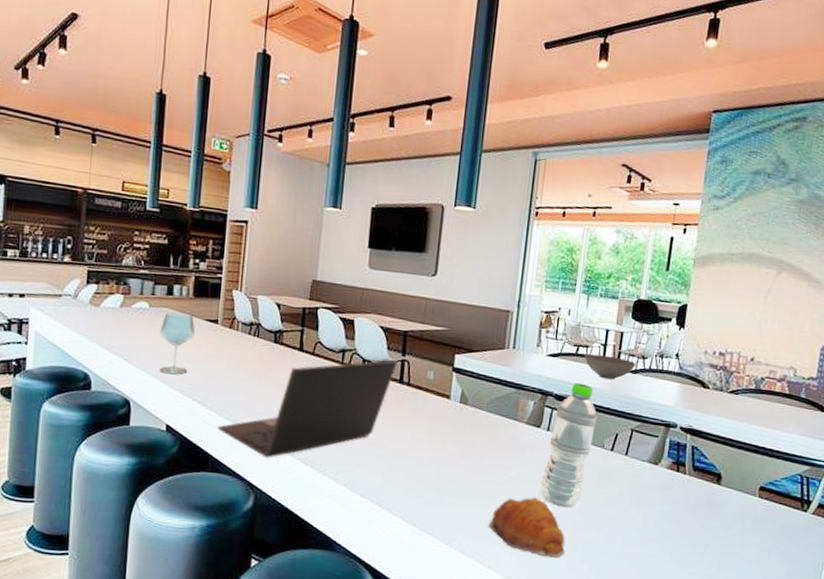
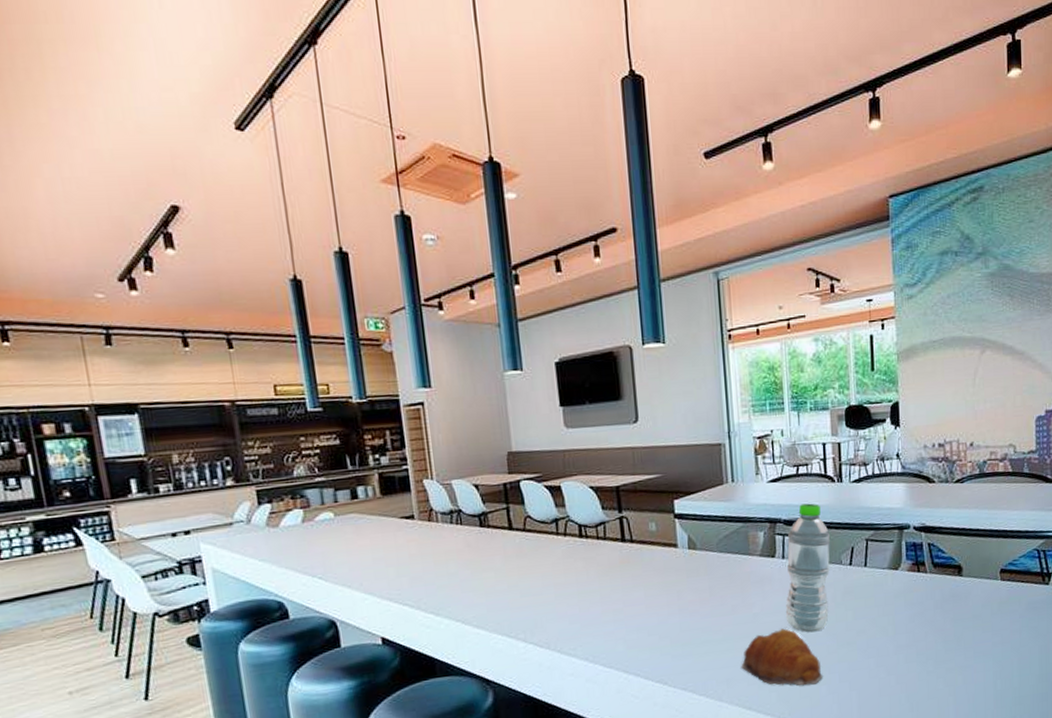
wine glass: present [159,312,196,375] -> none [352,515,393,584]
laptop: present [217,360,399,458] -> none [437,518,617,649]
bowl: present [584,354,636,380] -> none [805,469,858,494]

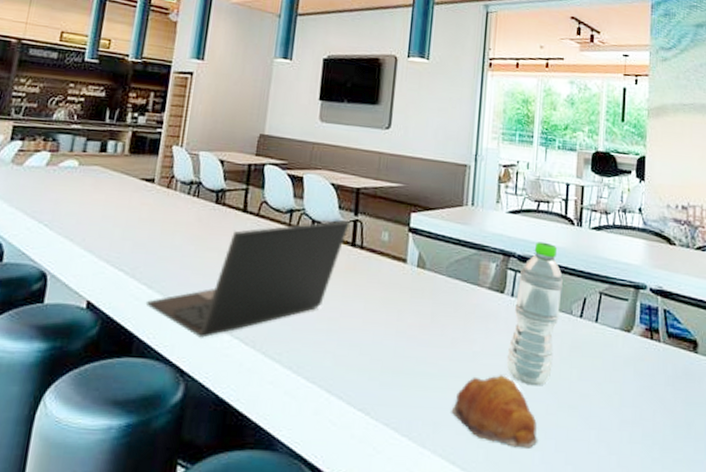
laptop: none [437,518,617,649] -> present [145,220,351,338]

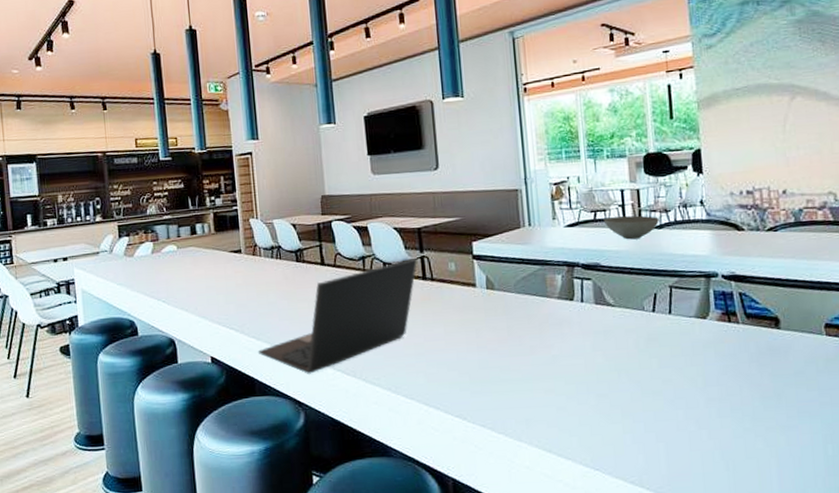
croissant: present [451,375,539,448] -> none [540,372,627,433]
water bottle: present [506,241,564,386] -> none [585,248,632,378]
bowl: none [545,210,599,238] -> present [603,215,659,240]

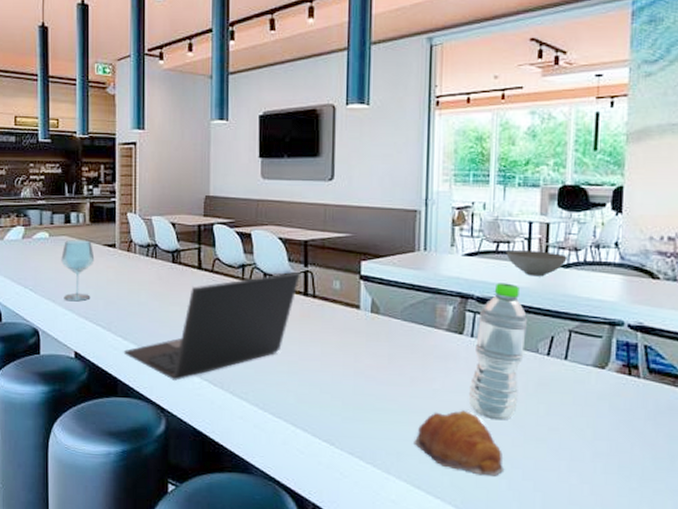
wine glass: none [190,248,223,309] -> present [61,240,95,302]
croissant: none [540,372,627,433] -> present [414,410,505,476]
water bottle: none [585,248,632,378] -> present [468,283,528,421]

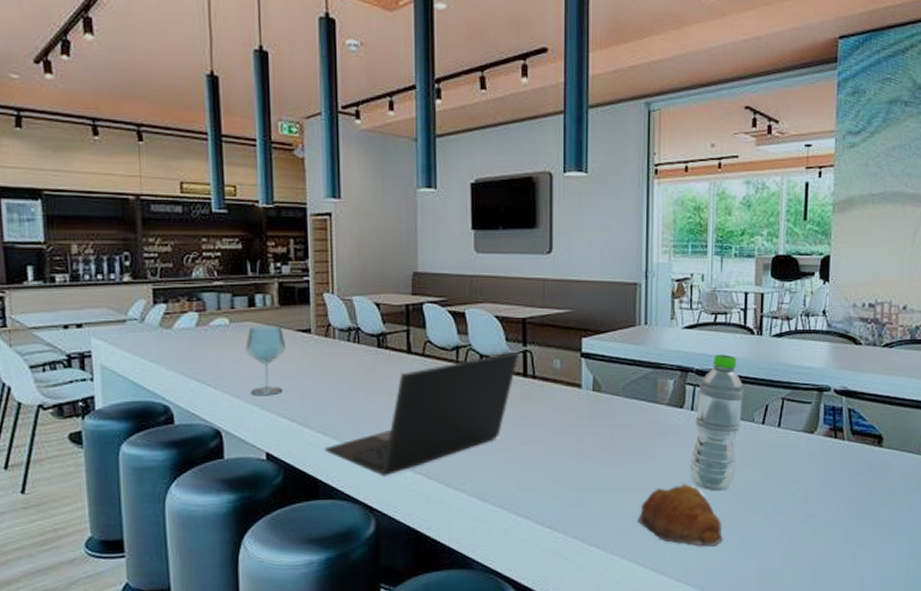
bowl: present [506,250,567,277] -> none [723,321,780,347]

